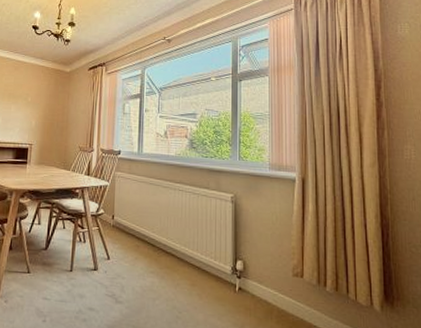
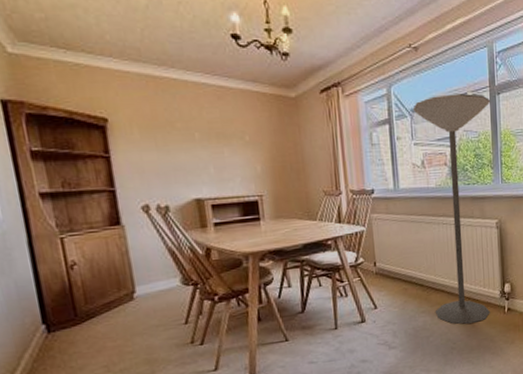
floor lamp: none [161,78,233,296] -> present [412,94,491,325]

